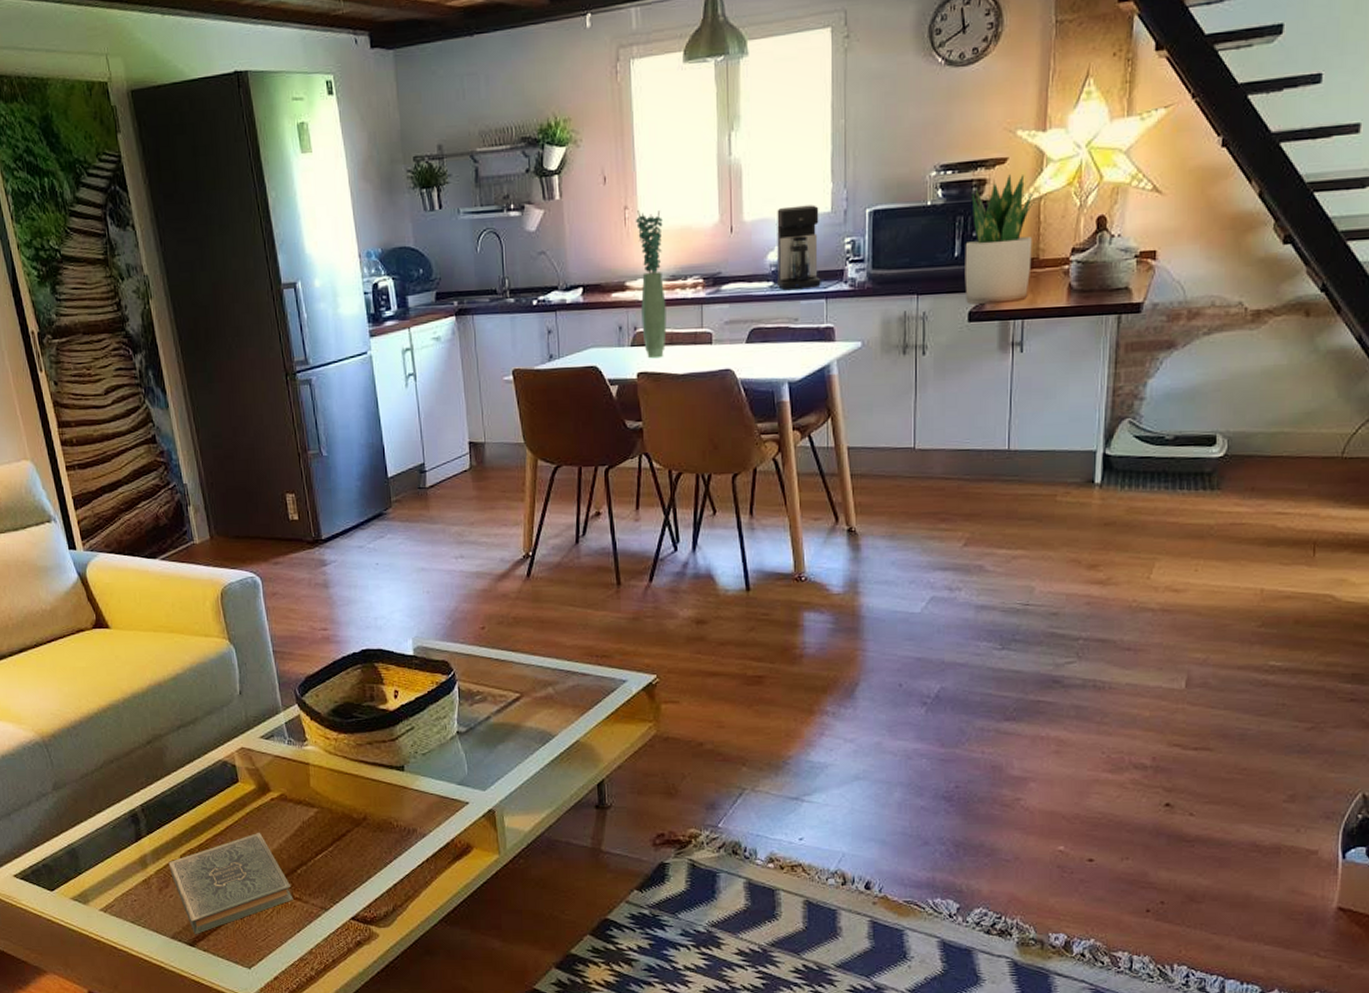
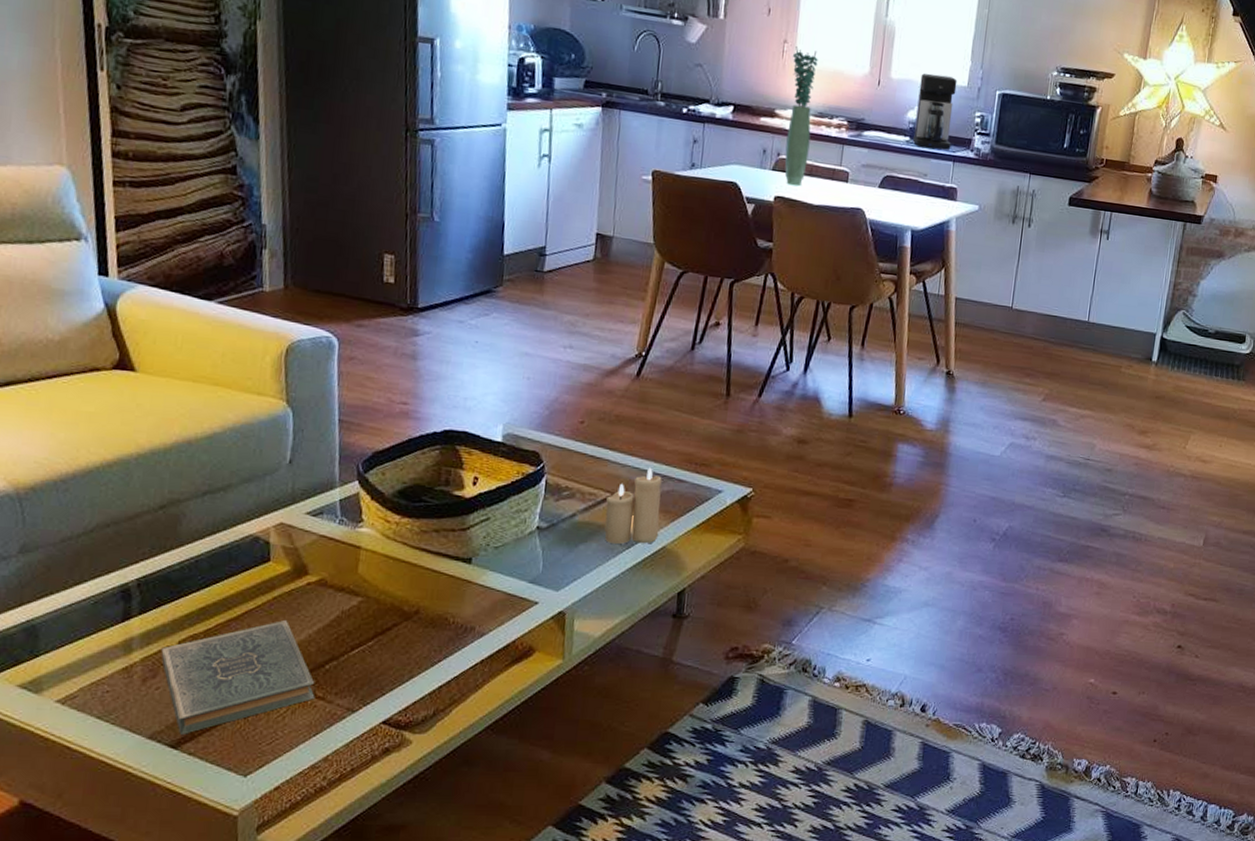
candle: none [516,664,570,742] -> present [605,467,662,545]
planter: present [965,174,1034,305] -> none [1068,88,1131,197]

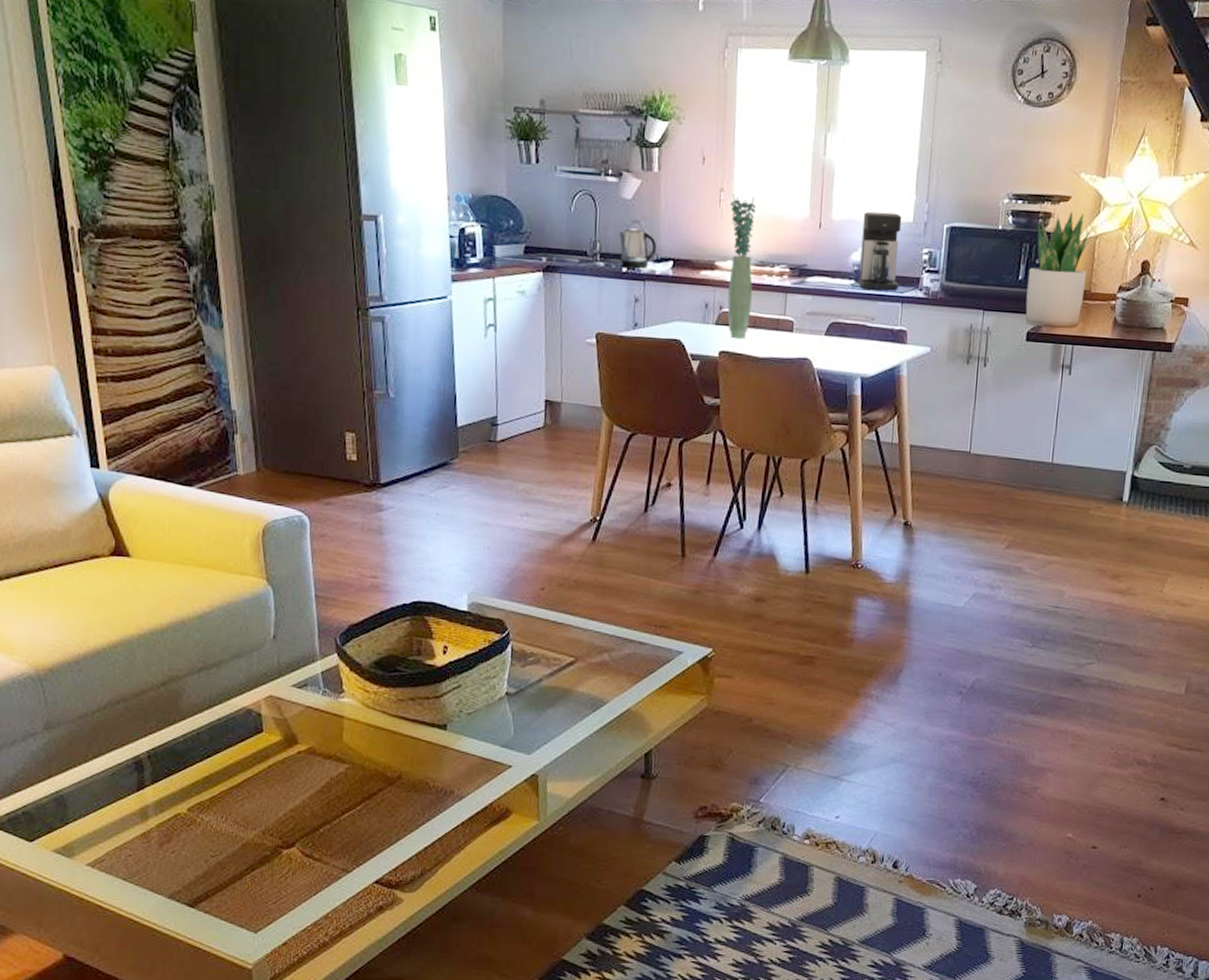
book: present [161,619,315,734] -> none [173,786,313,894]
candle: present [605,467,662,545] -> none [570,631,623,708]
kettle: none [681,70,719,112] -> present [619,228,657,270]
planter: none [1068,88,1131,197] -> present [1025,212,1091,329]

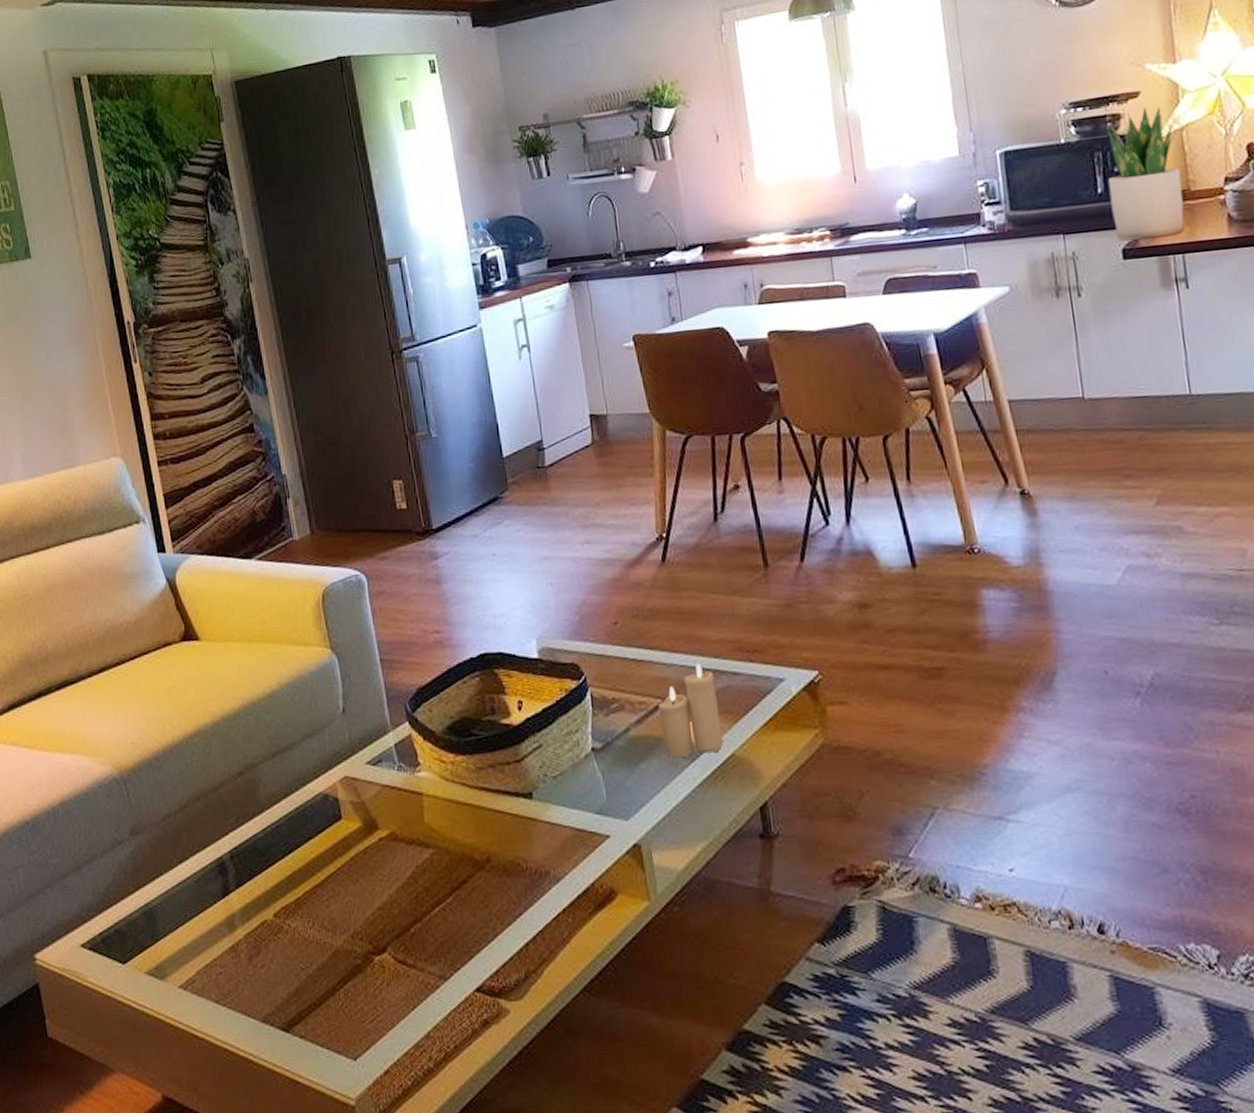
candle: none [570,631,623,708] -> present [658,663,723,758]
kettle: present [619,228,657,270] -> none [641,220,684,264]
vase: present [727,194,756,340] -> none [752,165,796,316]
coffee maker: present [859,211,902,291] -> none [901,149,958,238]

